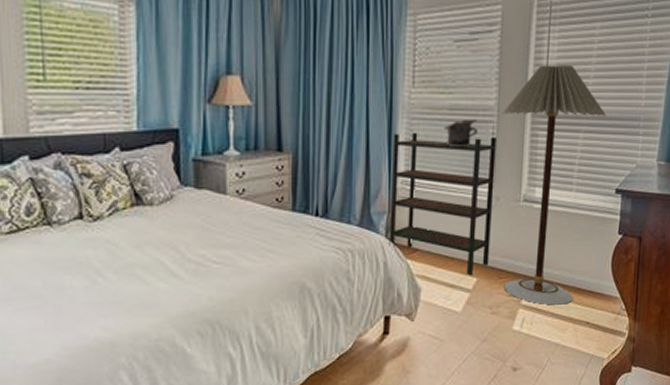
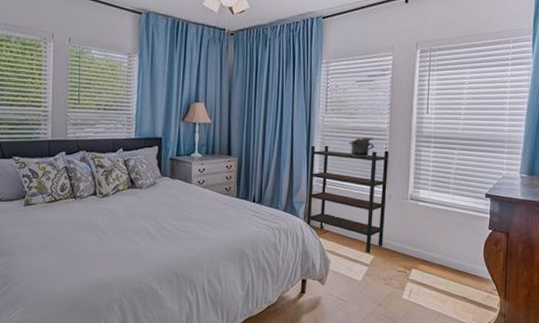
floor lamp: present [502,64,607,305] -> none [393,99,477,282]

